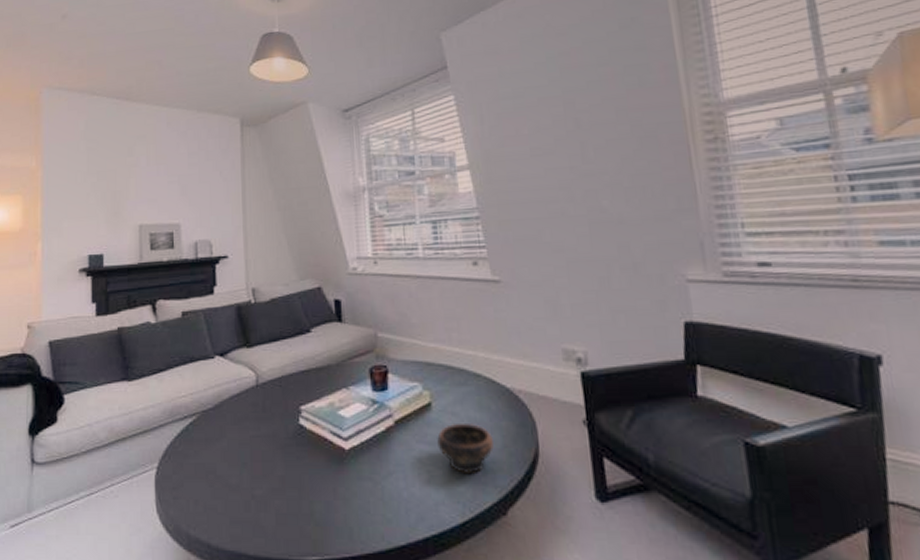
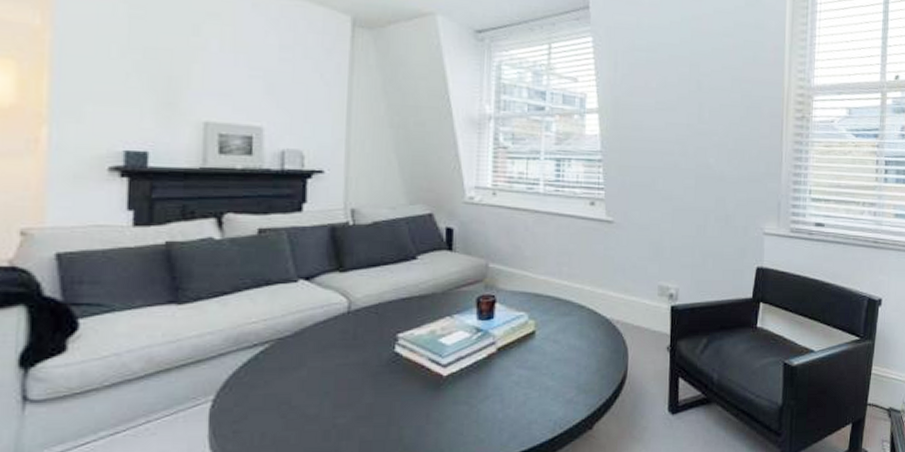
bowl: present [437,423,494,473] -> none [537,349,588,394]

